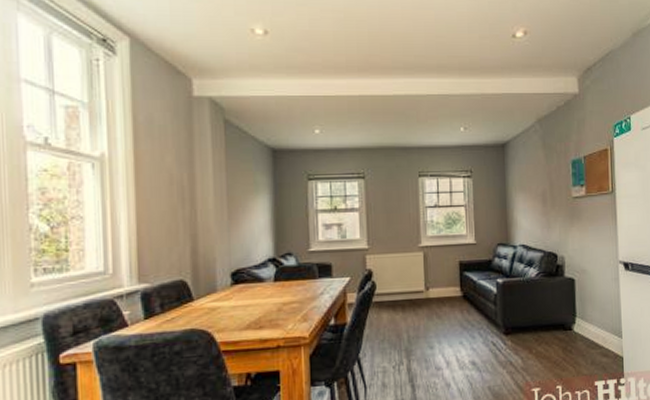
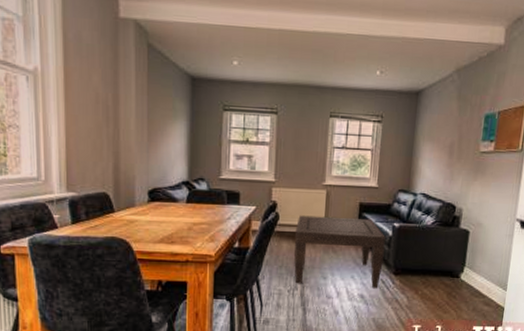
coffee table: none [394,278,492,358] -> present [294,215,386,289]

